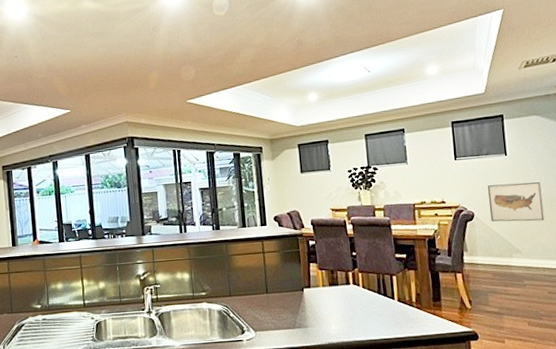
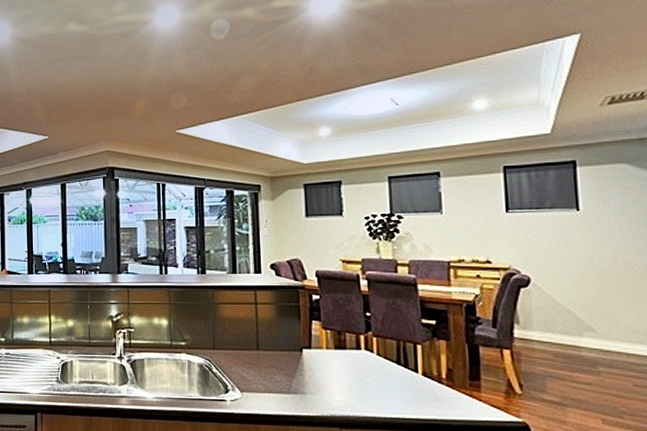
wall art: present [487,182,545,222] -> none [550,245,631,294]

